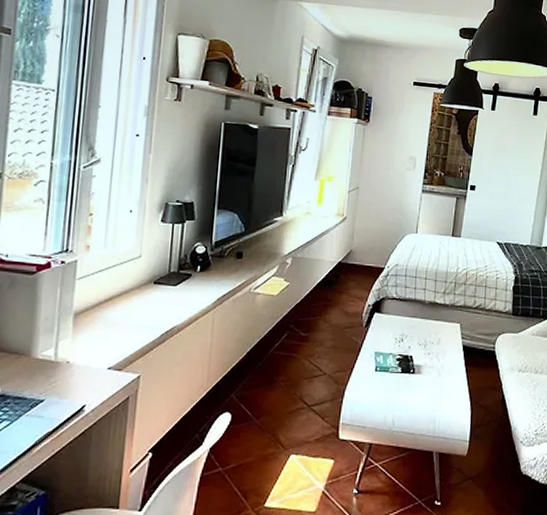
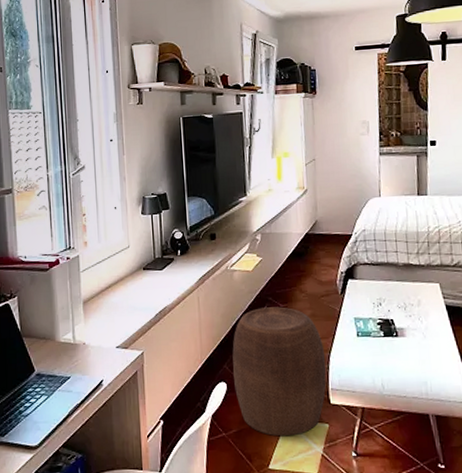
stool: none [239,335,341,472] -> present [232,306,327,437]

